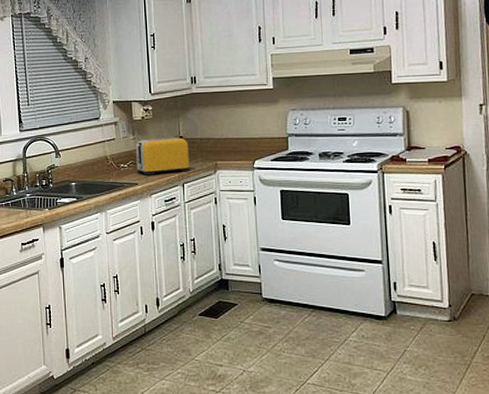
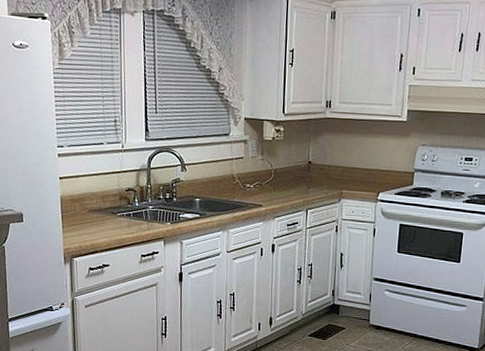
toaster: present [136,137,189,175] -> none [262,161,317,198]

